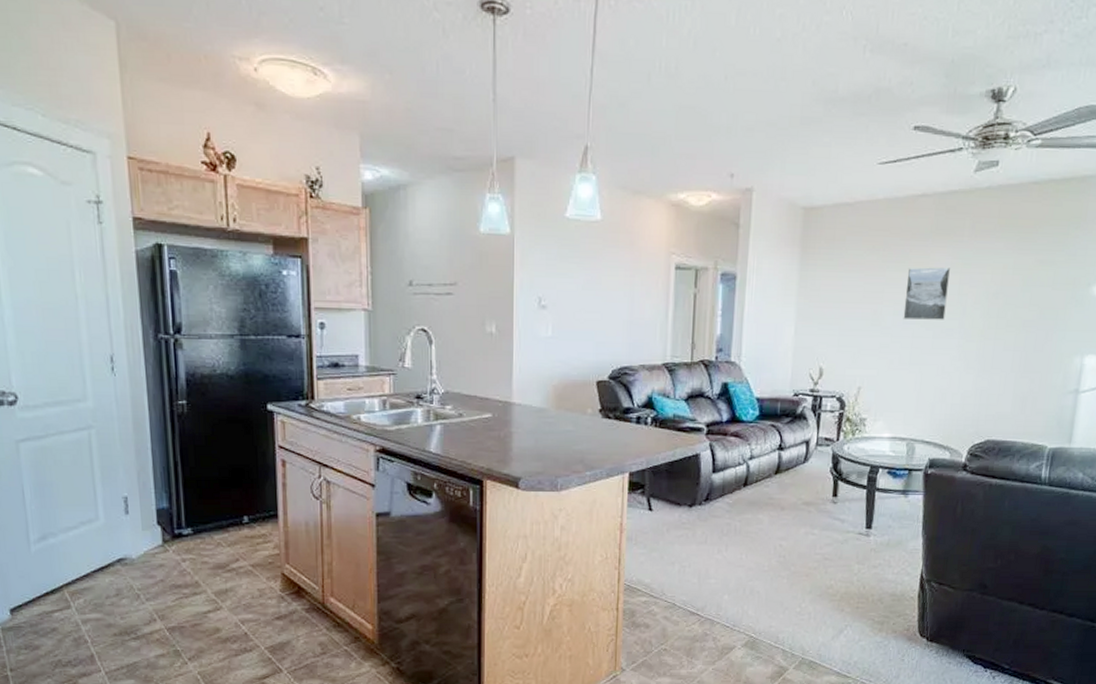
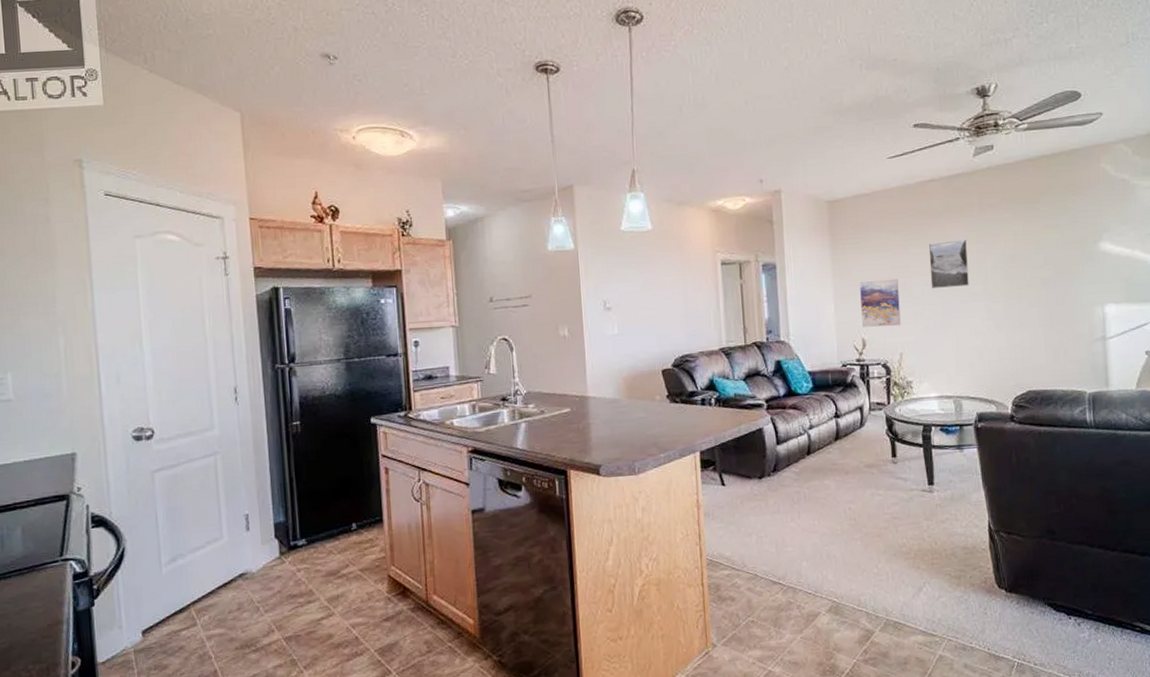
wall art: none [822,303,869,357] -> present [860,278,901,327]

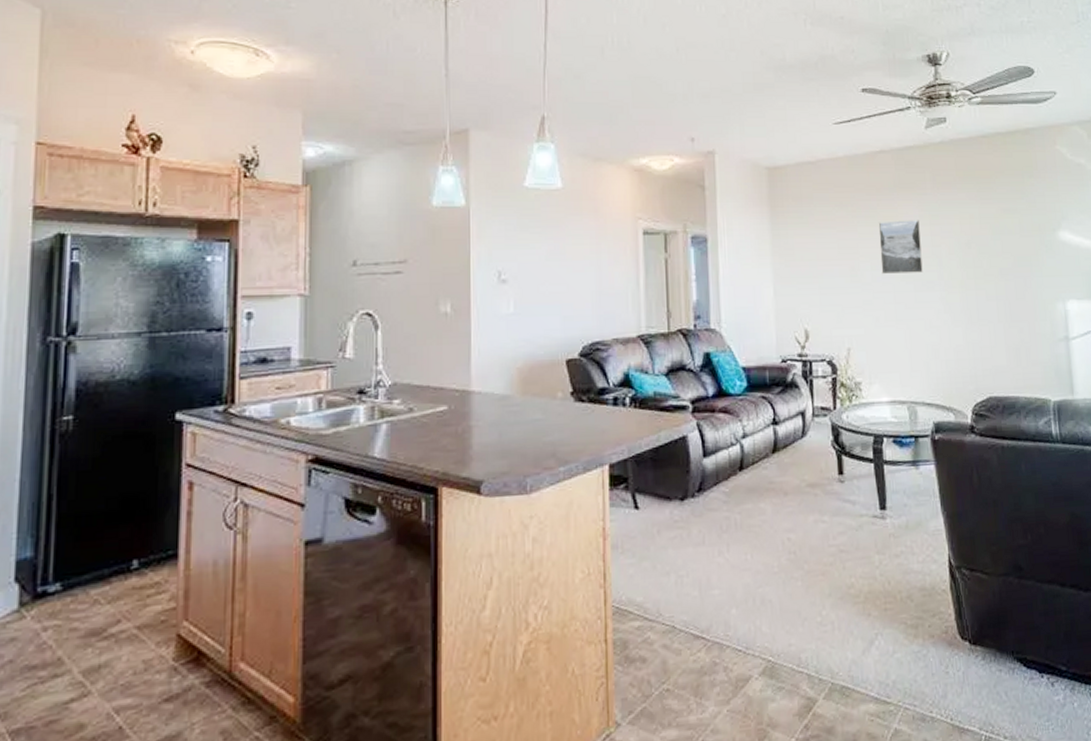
wall art: present [860,278,901,327] -> none [802,260,849,317]

